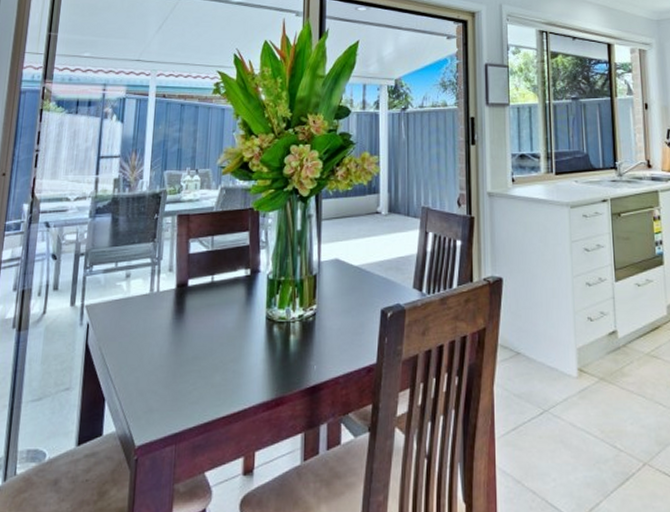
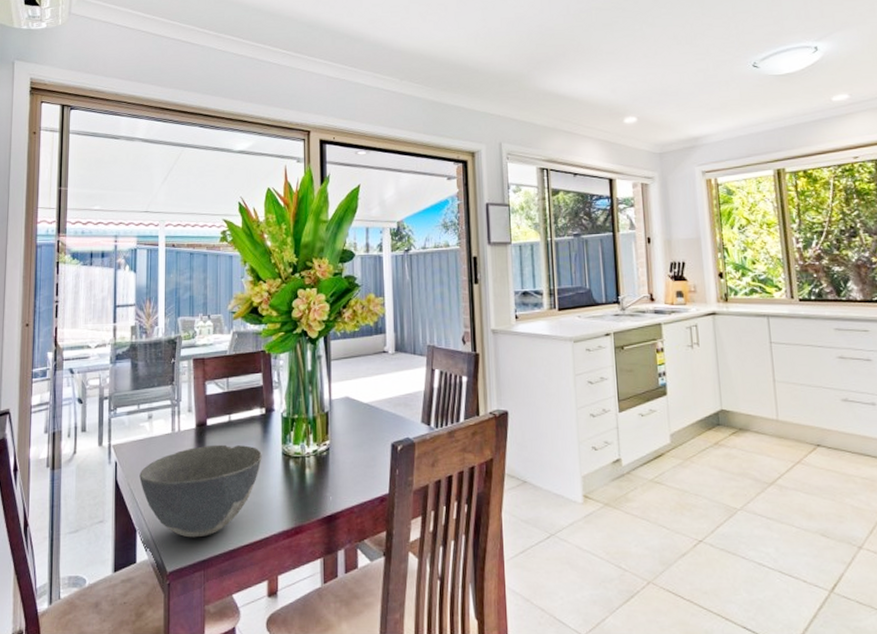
bowl: none [112,307,245,409] -> present [139,444,262,538]

